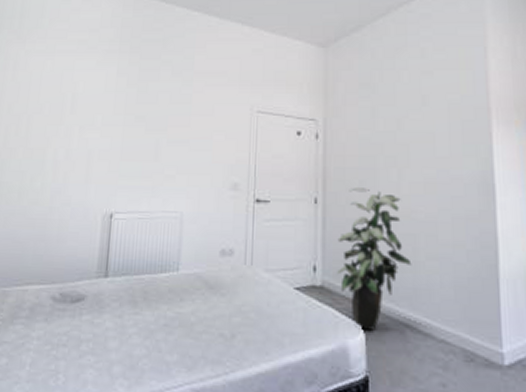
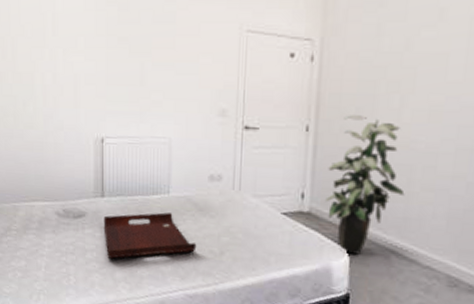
serving tray: none [104,292,206,350] -> present [103,212,197,259]

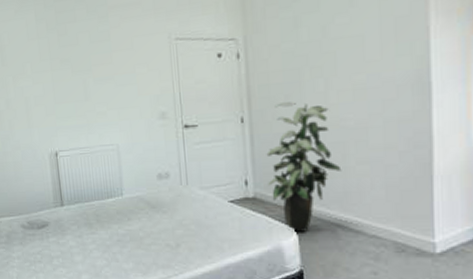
serving tray: present [103,212,197,259] -> none [65,213,154,262]

